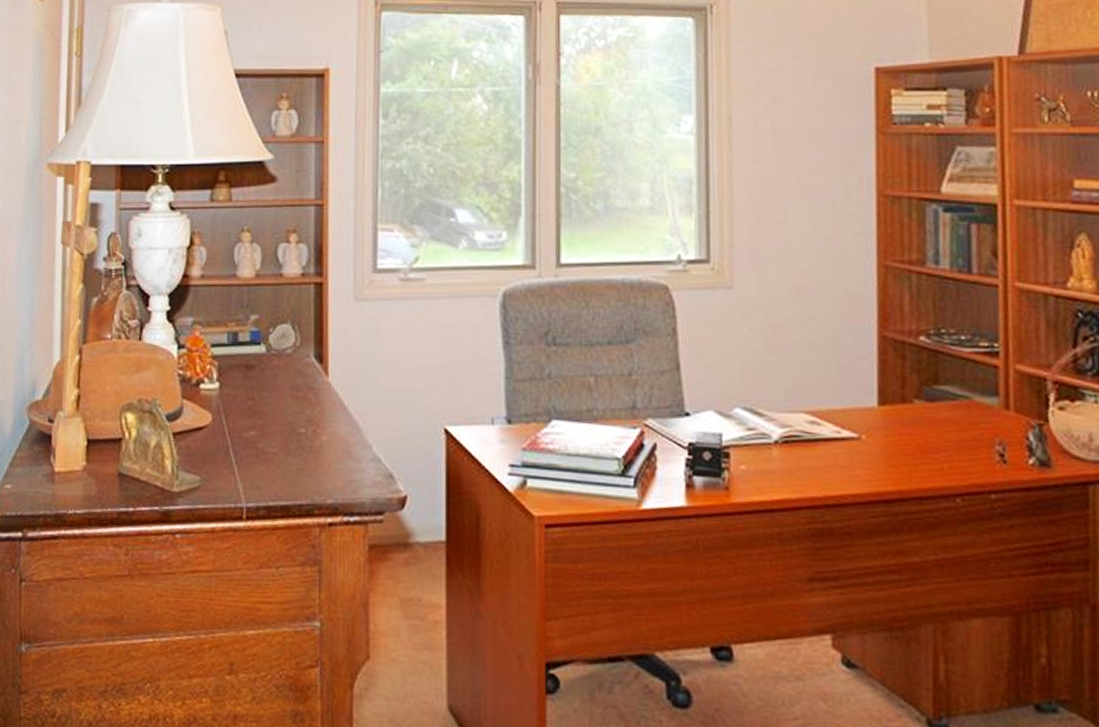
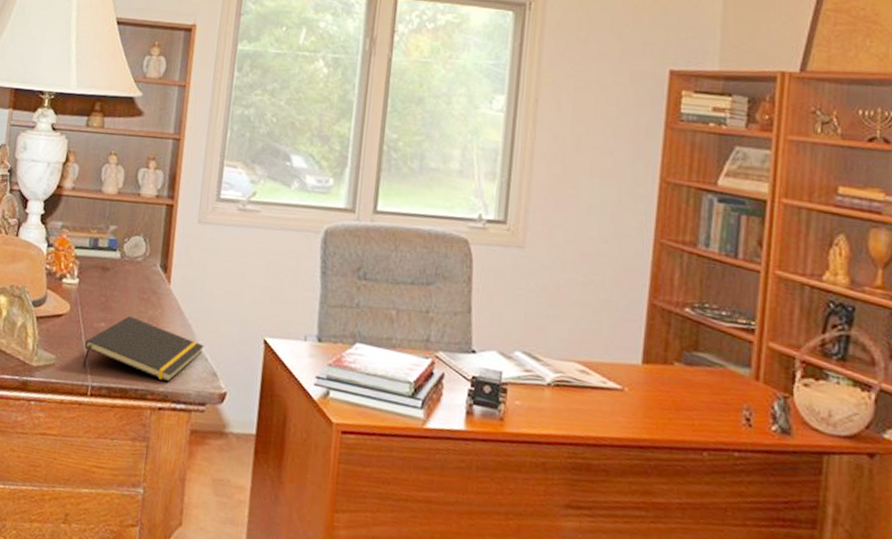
notepad: none [232,420,376,492] -> present [81,316,205,382]

